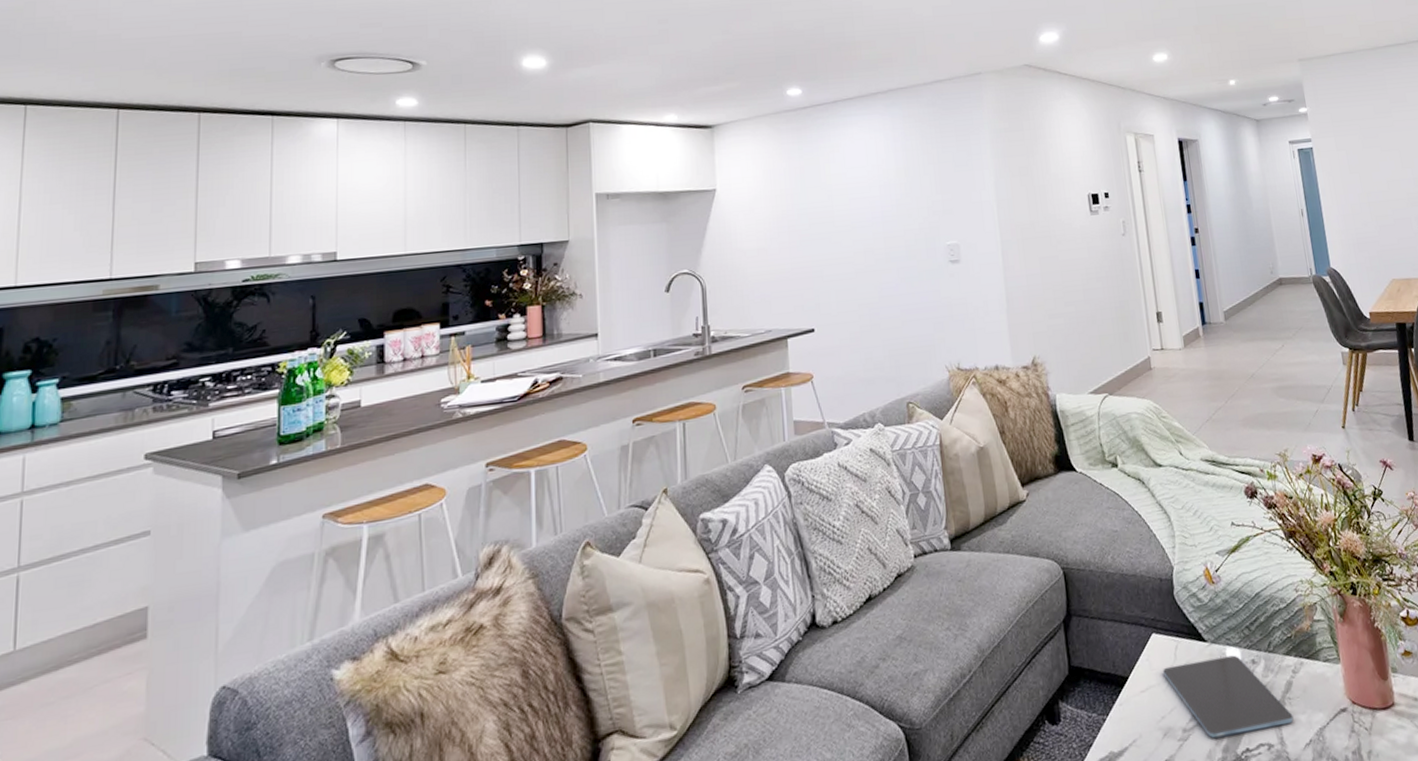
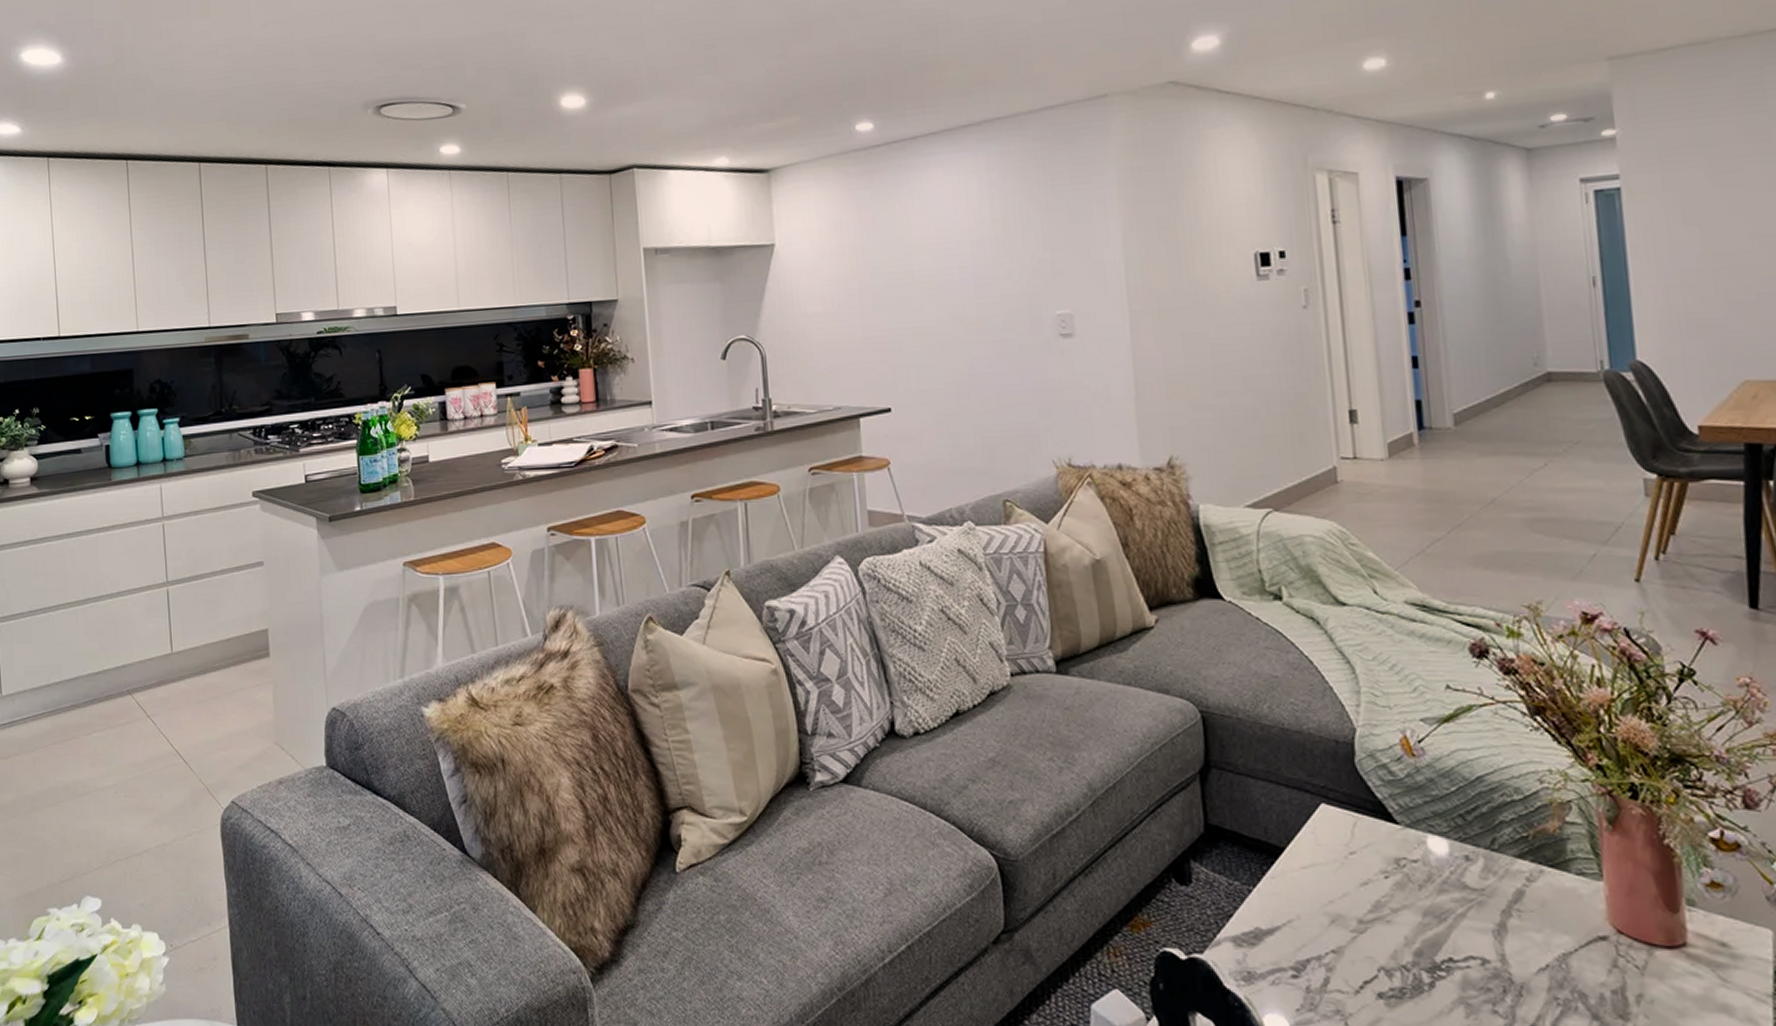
tablet: present [1163,655,1294,739] -> none [1334,845,1523,941]

